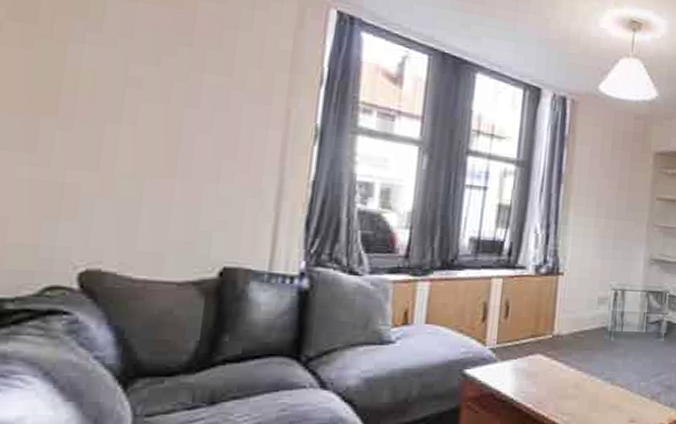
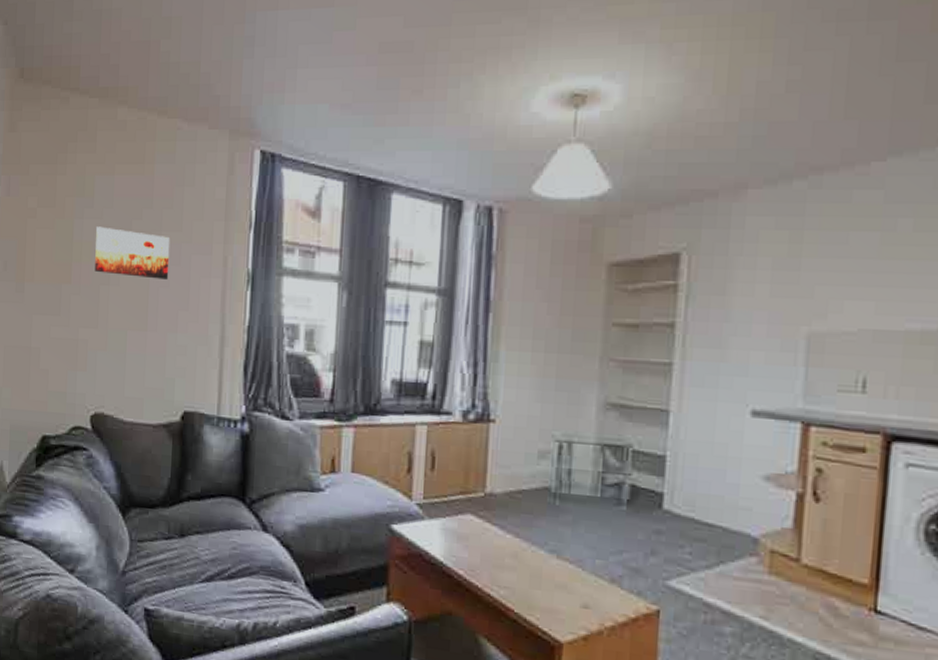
wall art: none [98,55,216,125] -> present [95,226,170,280]

